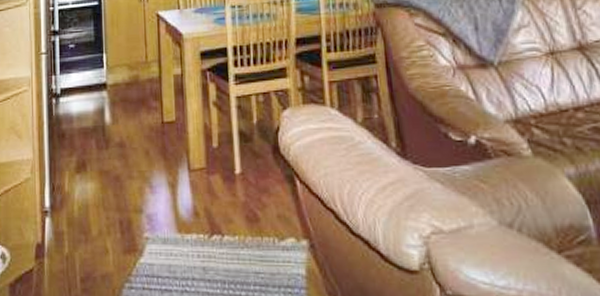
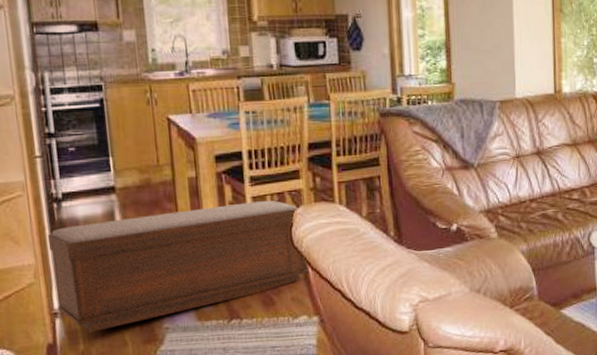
bench: none [45,100,297,235] -> present [47,200,309,332]

